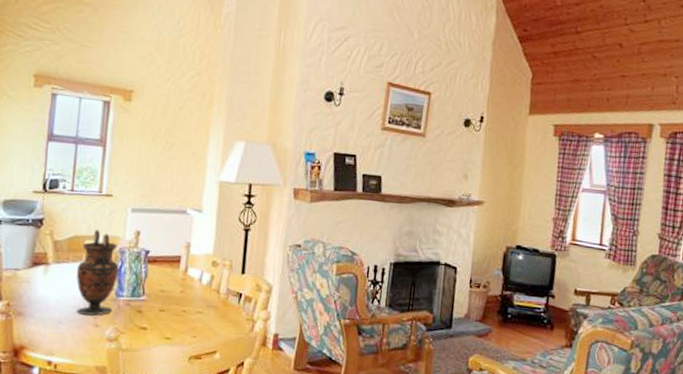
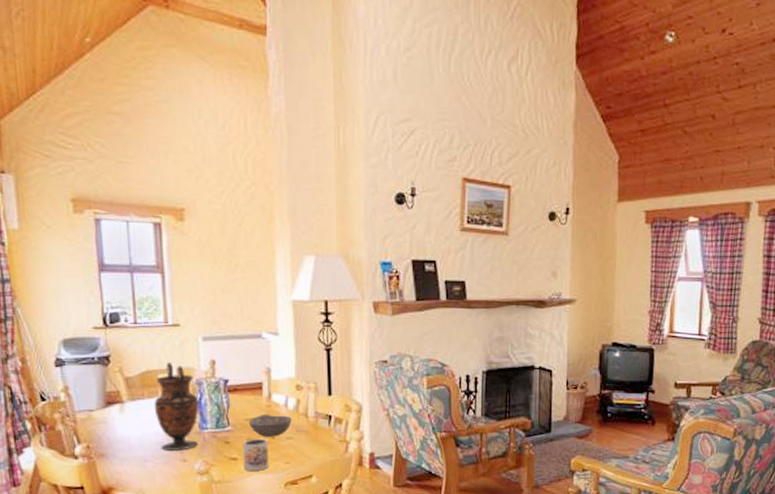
mug: none [151,309,179,342] -> present [242,438,269,471]
bowl: none [162,286,204,310] -> present [248,414,292,437]

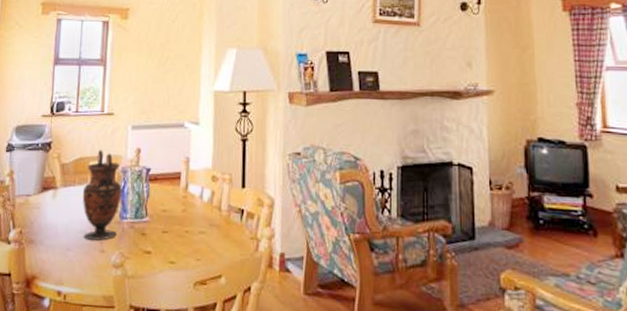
mug: present [242,438,269,471] -> none [156,231,182,267]
bowl: present [248,414,292,437] -> none [165,205,206,230]

